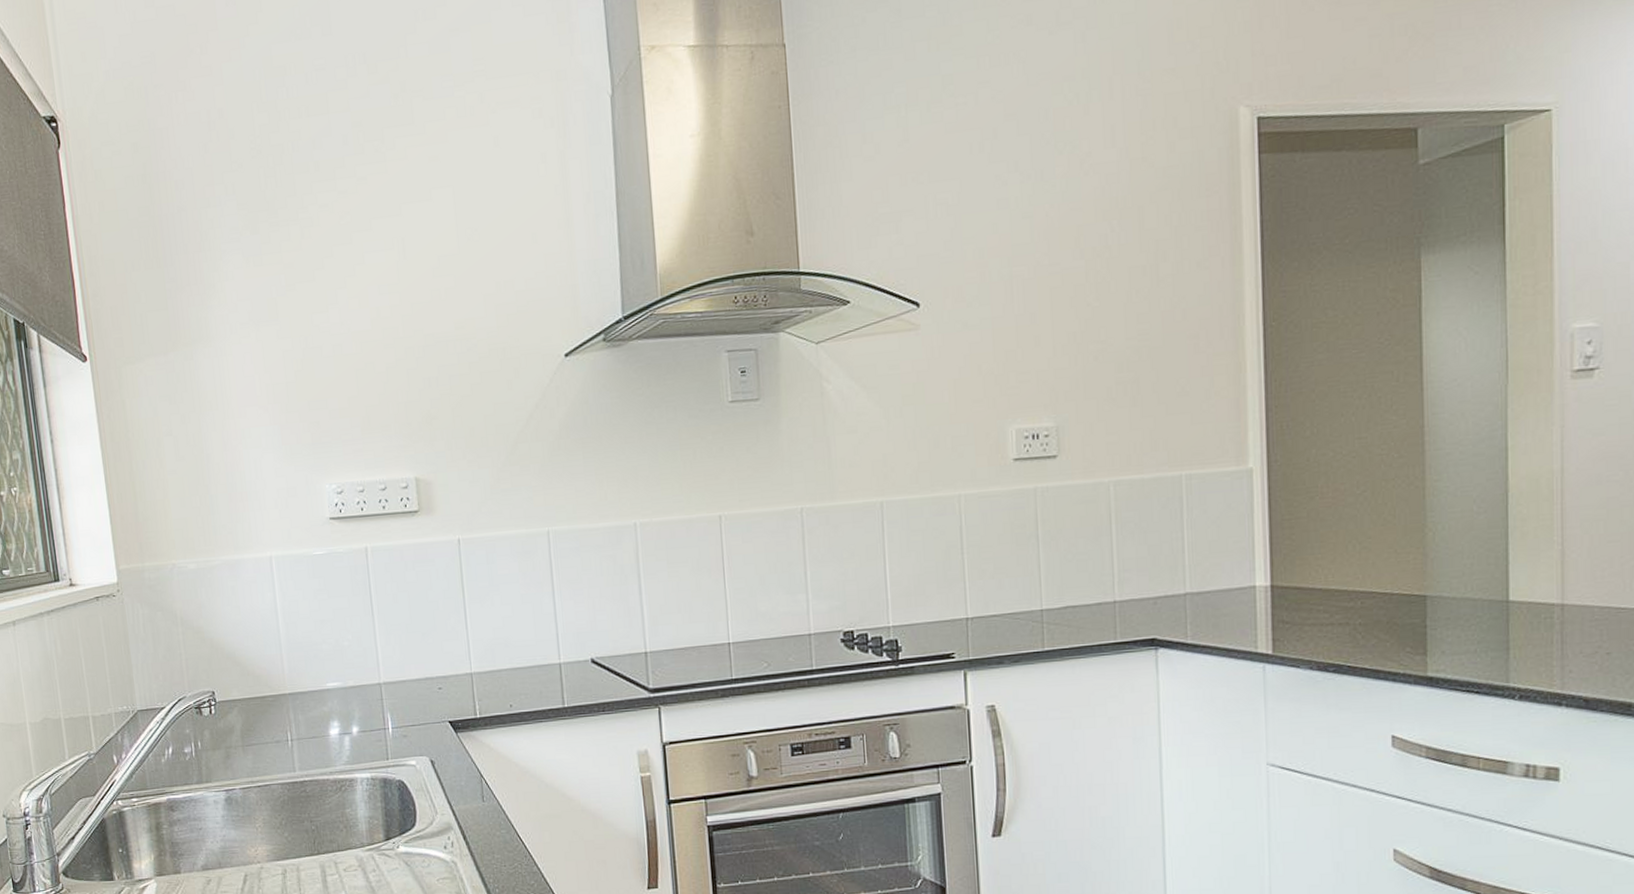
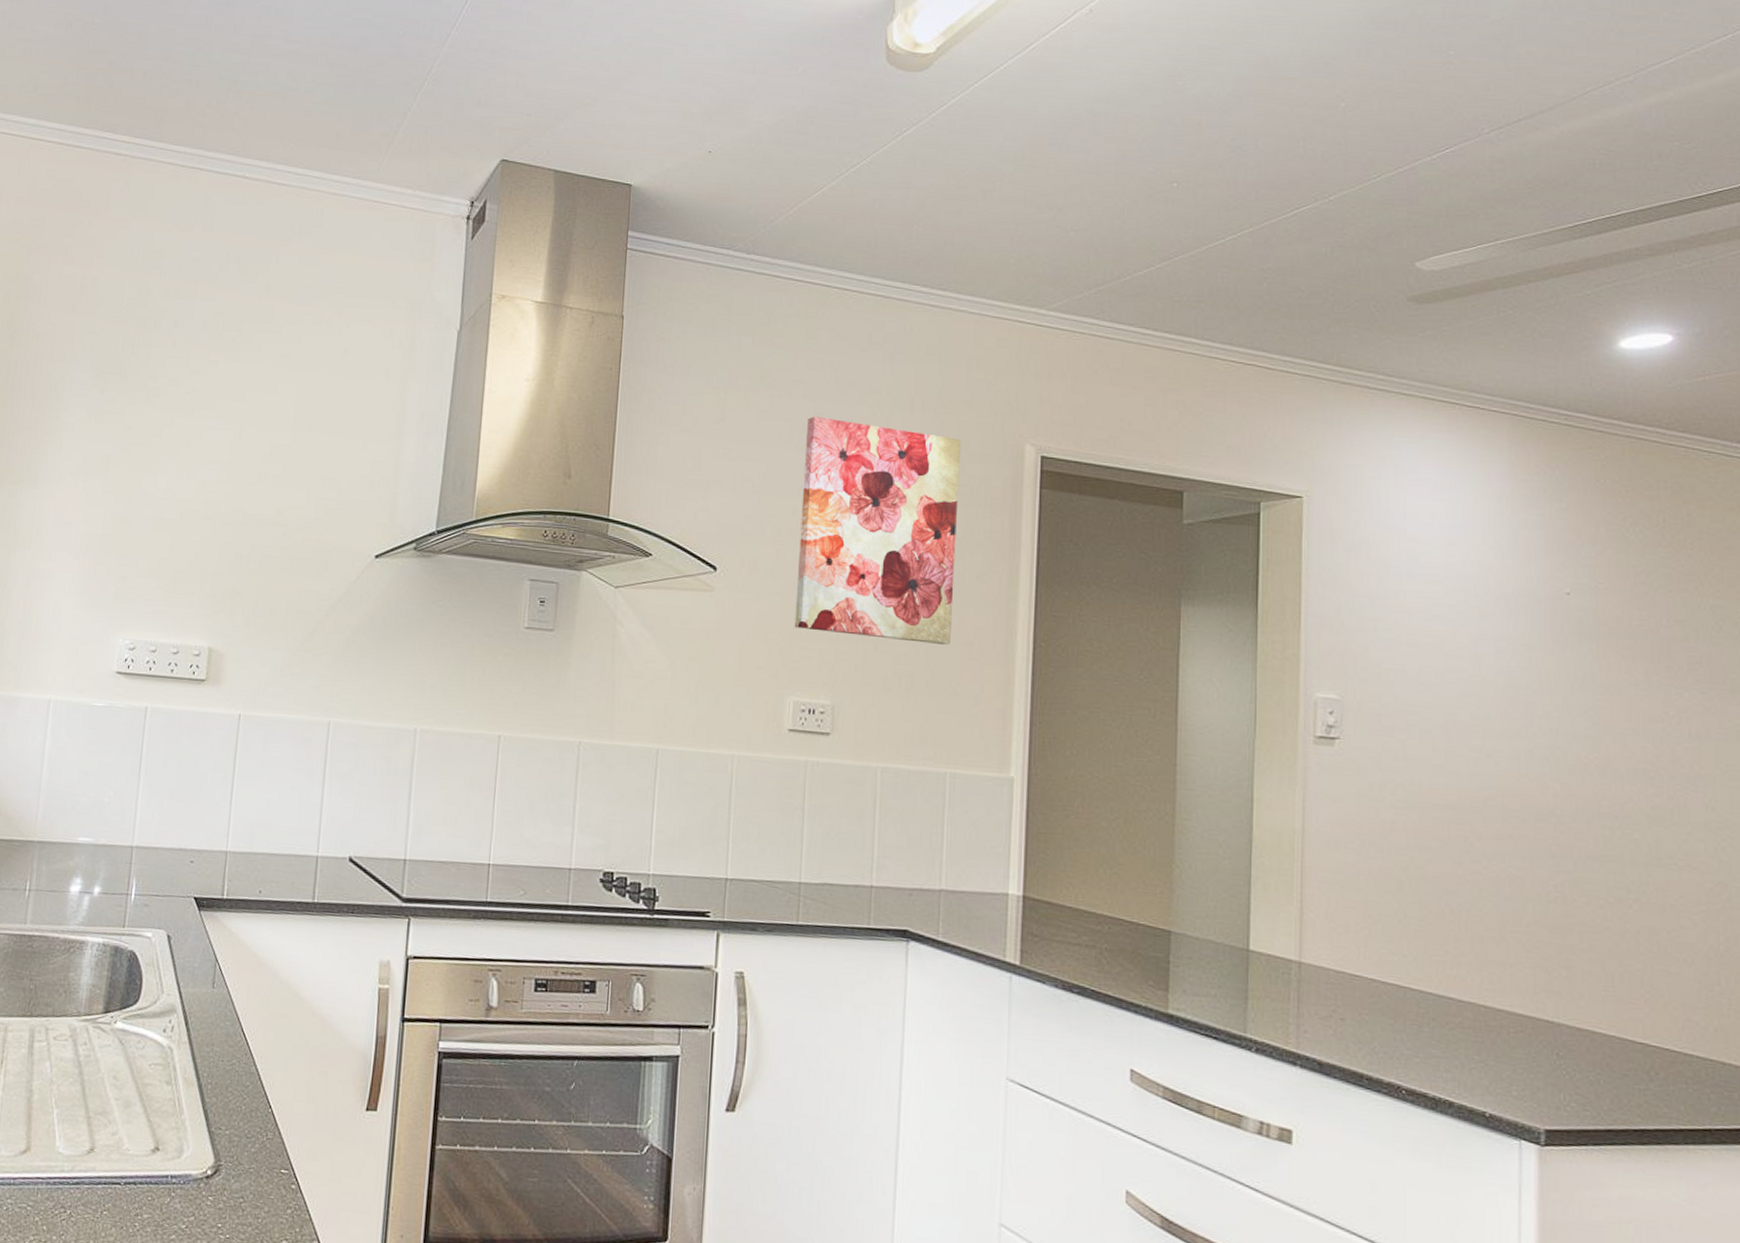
wall art: none [998,114,1175,353] -> present [794,416,961,645]

